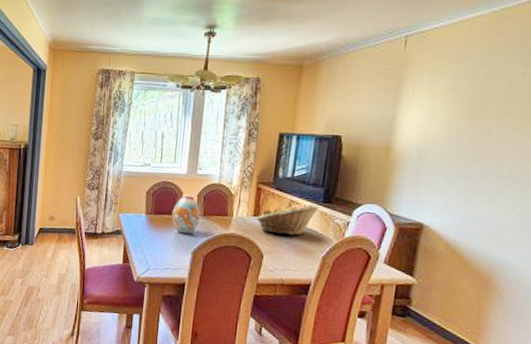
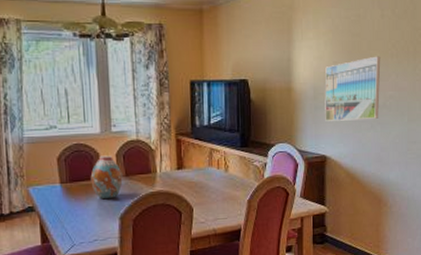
fruit basket: present [257,205,319,235] -> none [181,150,238,185]
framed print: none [428,119,514,190] -> present [325,56,381,121]

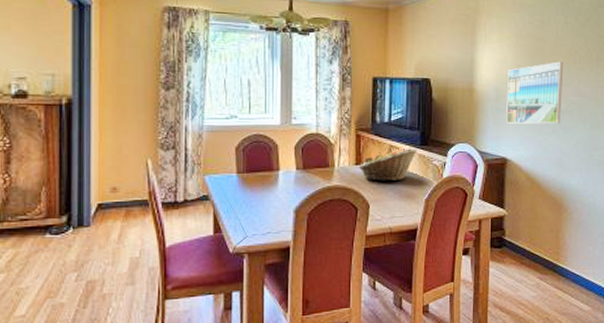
vase: present [90,155,123,199] -> none [267,147,300,192]
fruit basket: none [181,150,238,185] -> present [359,148,417,182]

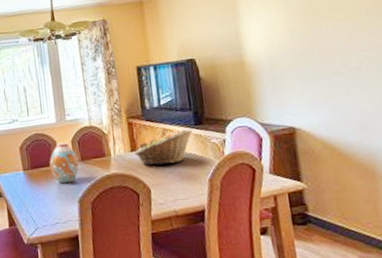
vase: none [267,147,300,192] -> present [49,142,79,184]
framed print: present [506,61,564,124] -> none [280,16,355,91]

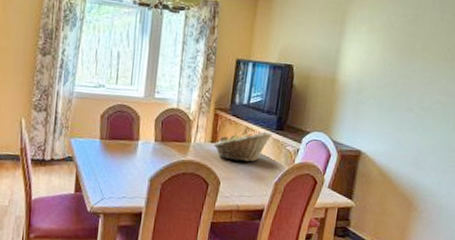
vase: present [49,142,79,184] -> none [128,118,159,161]

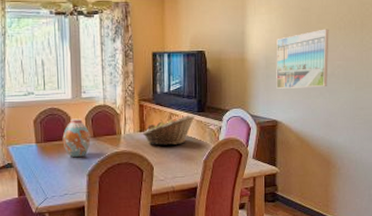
vase: none [128,118,159,161] -> present [62,118,91,158]
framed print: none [365,58,434,121] -> present [276,29,329,89]

